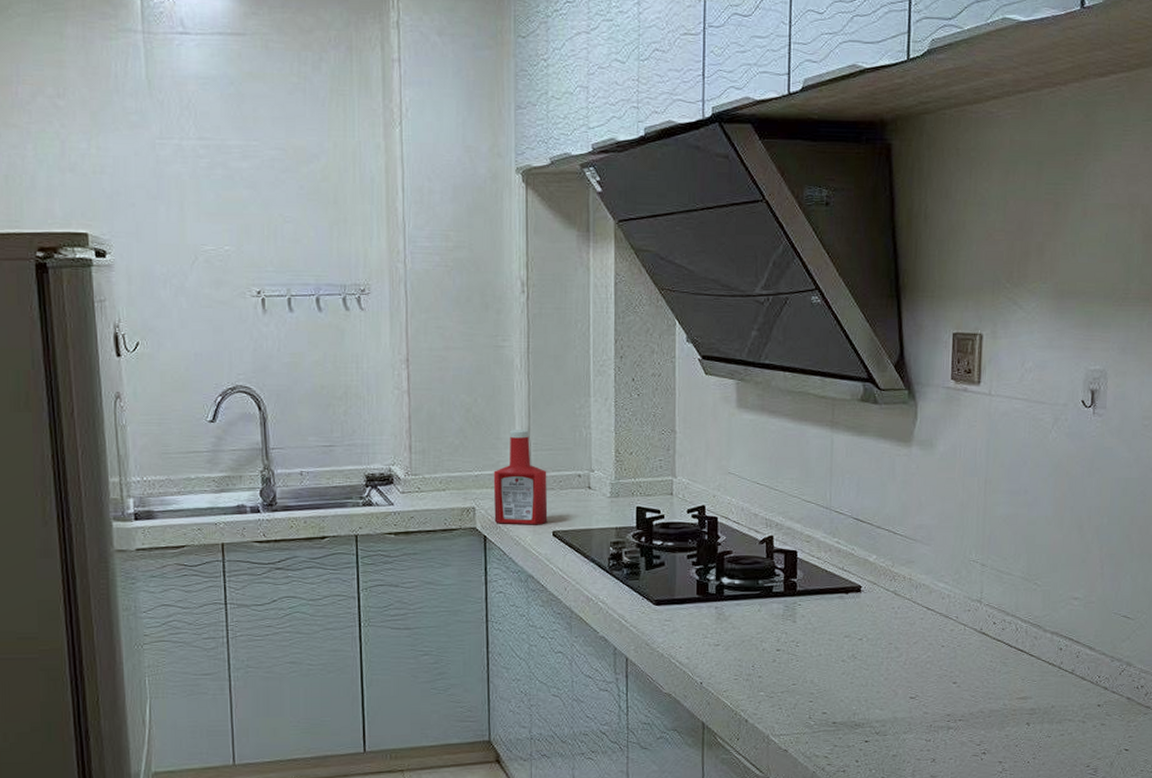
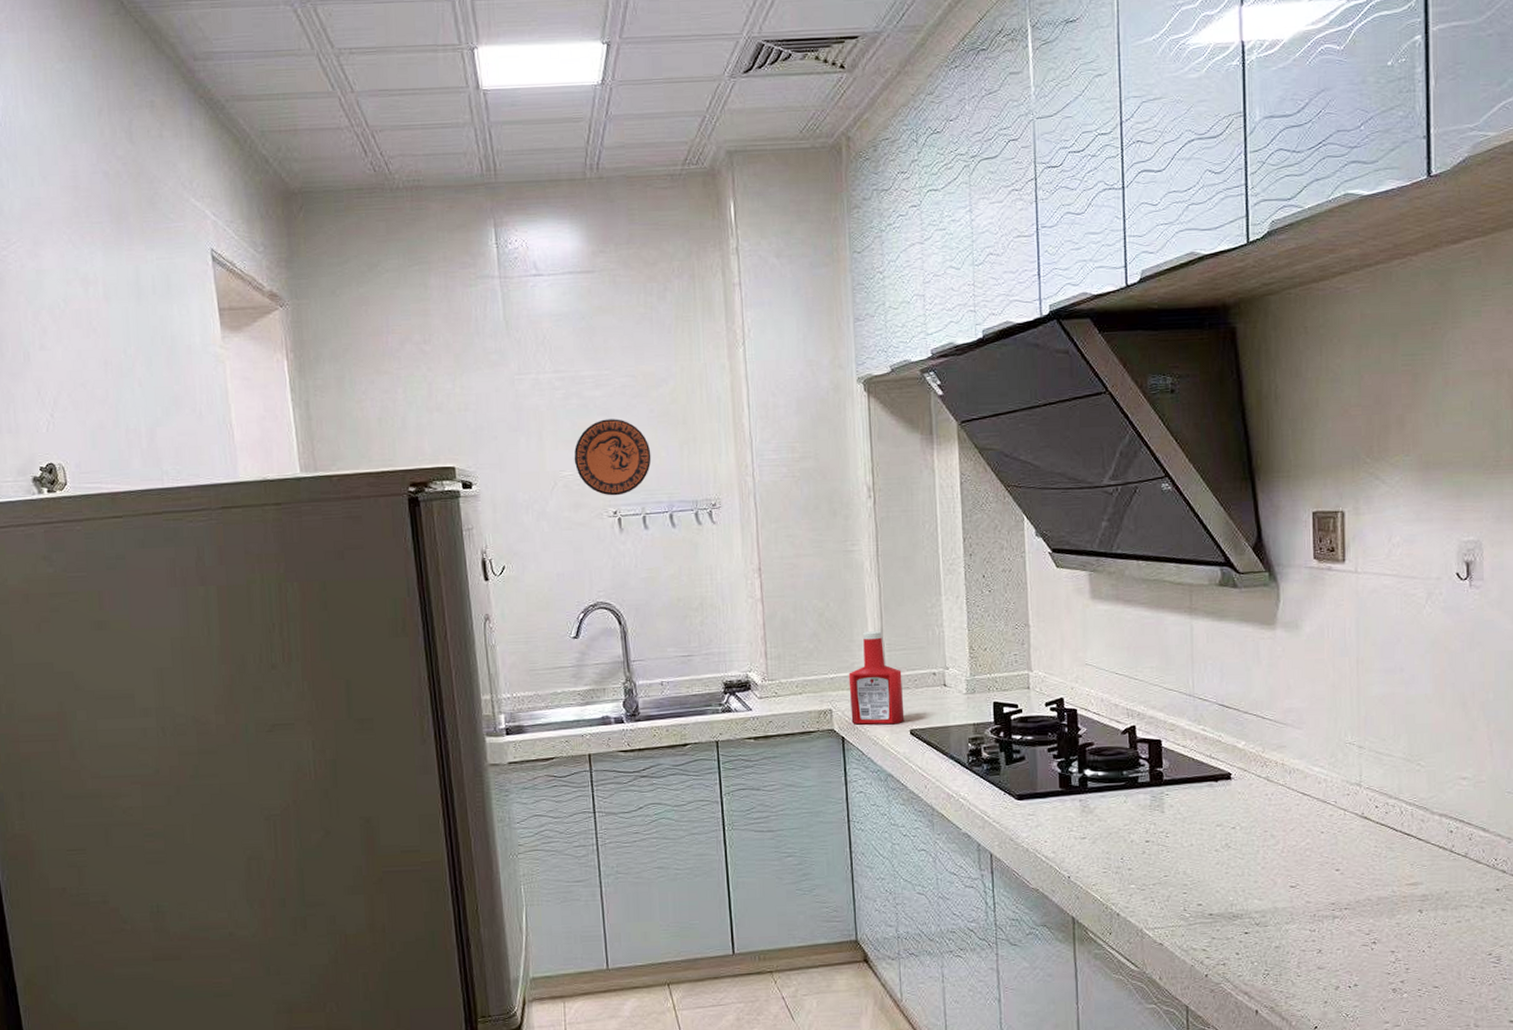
decorative plate: none [217,193,299,275] -> present [574,419,652,496]

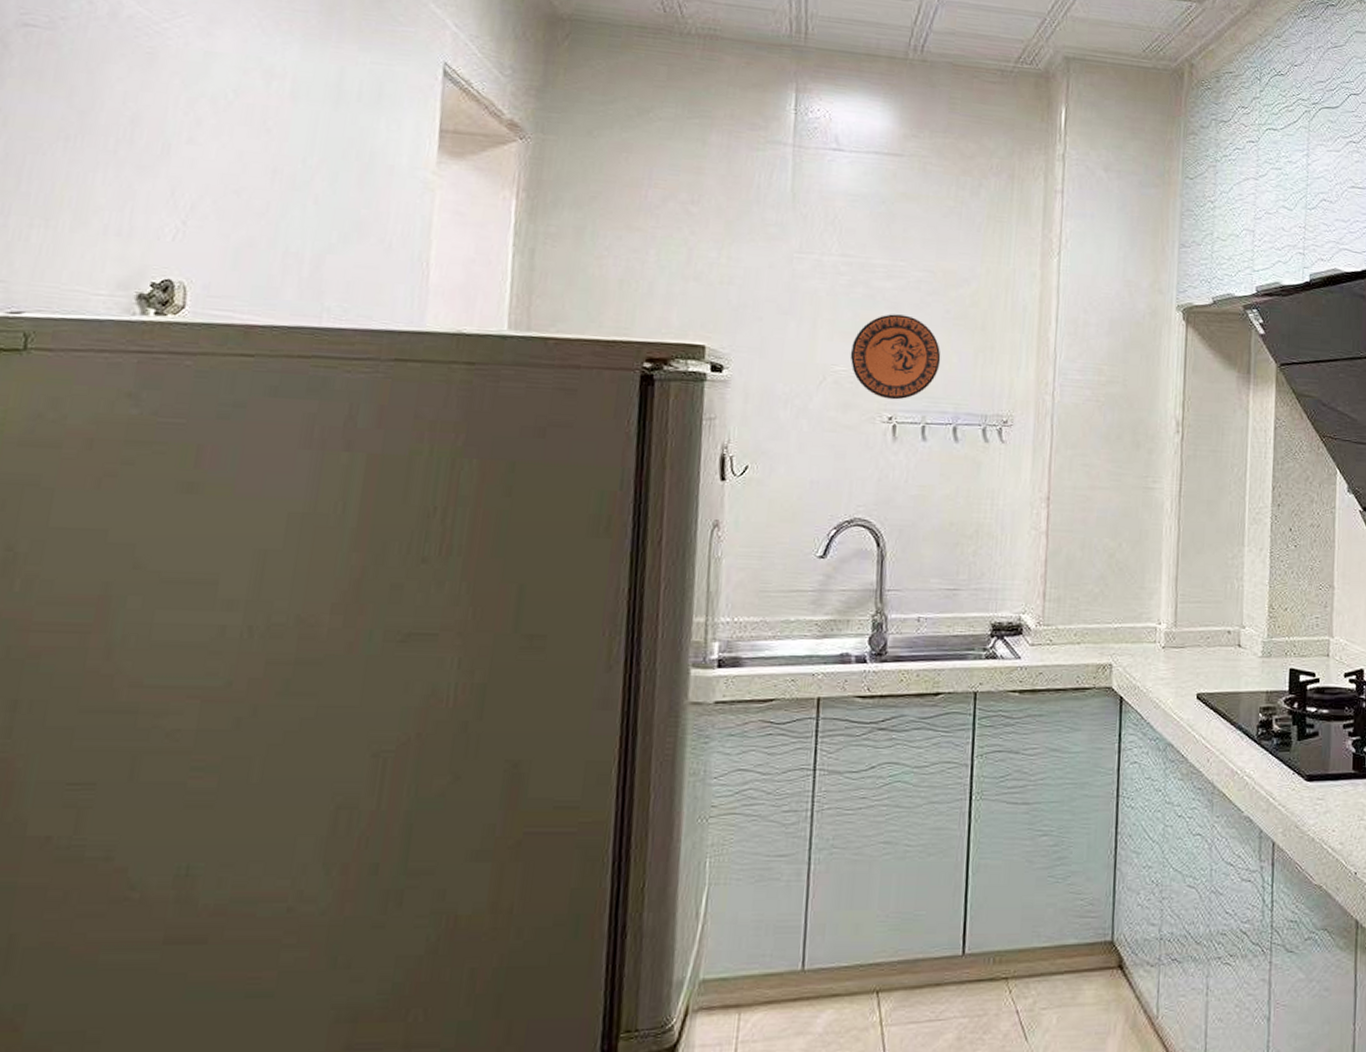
ketchup bottle: present [848,631,905,725] -> none [1133,579,1194,686]

